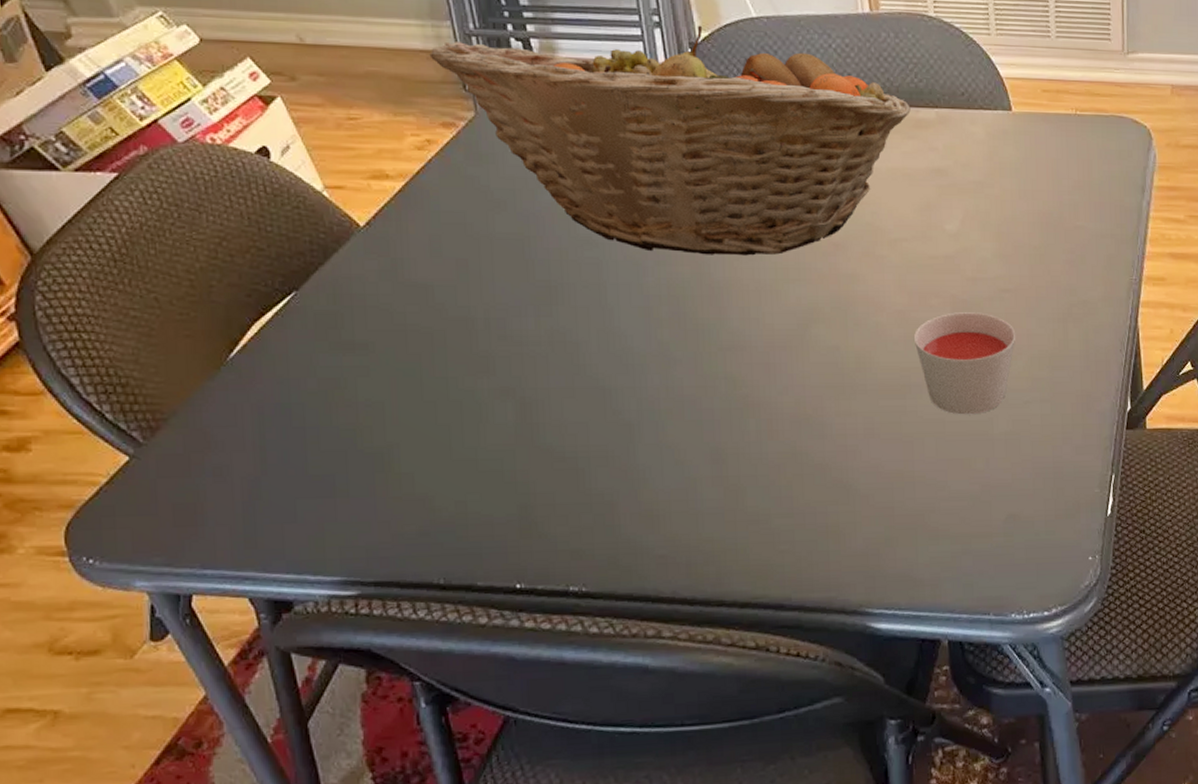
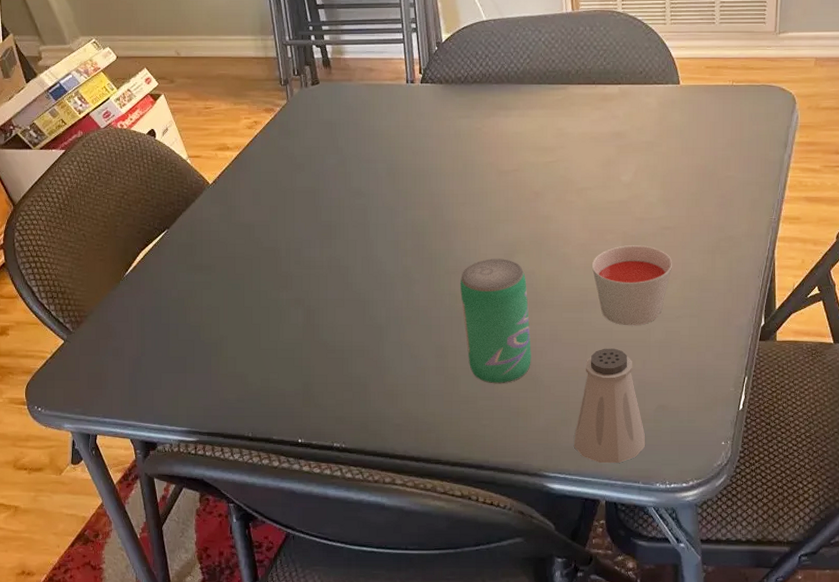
fruit basket: present [429,25,911,256] -> none [259,29,599,202]
beverage can: none [739,330,841,496] -> present [460,259,531,384]
saltshaker: none [902,444,995,592] -> present [573,348,646,463]

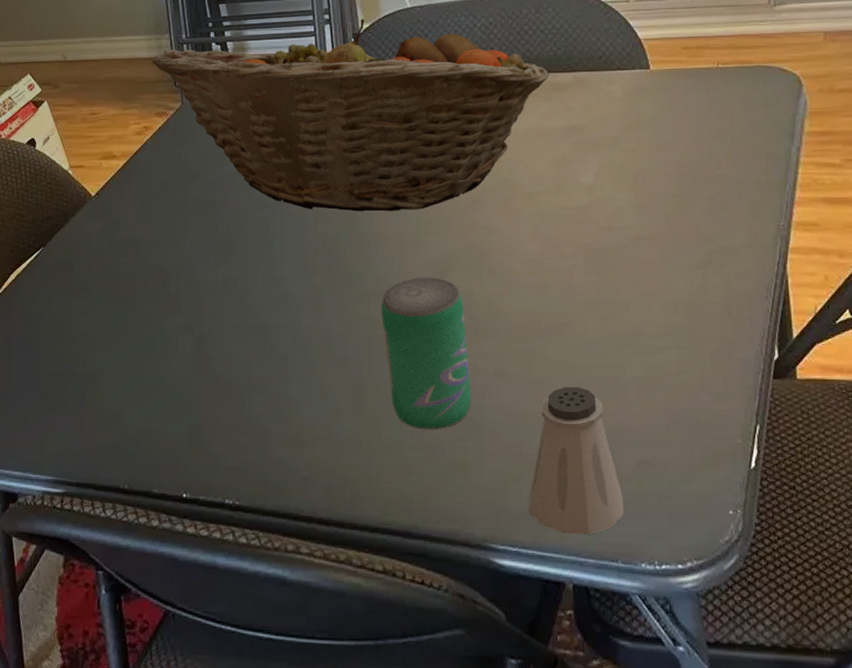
fruit basket: none [259,29,599,202] -> present [152,18,549,212]
candle: present [591,245,673,326] -> none [545,260,651,359]

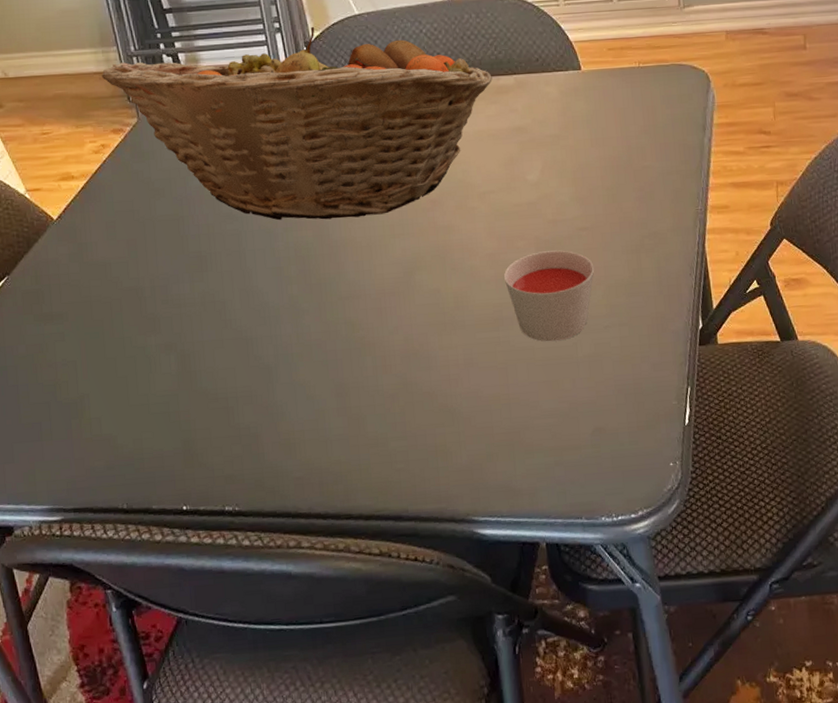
beverage can: present [382,277,471,430] -> none [356,278,446,421]
saltshaker: present [528,386,625,534] -> none [503,368,585,500]
candle: none [545,260,651,359] -> present [503,250,595,342]

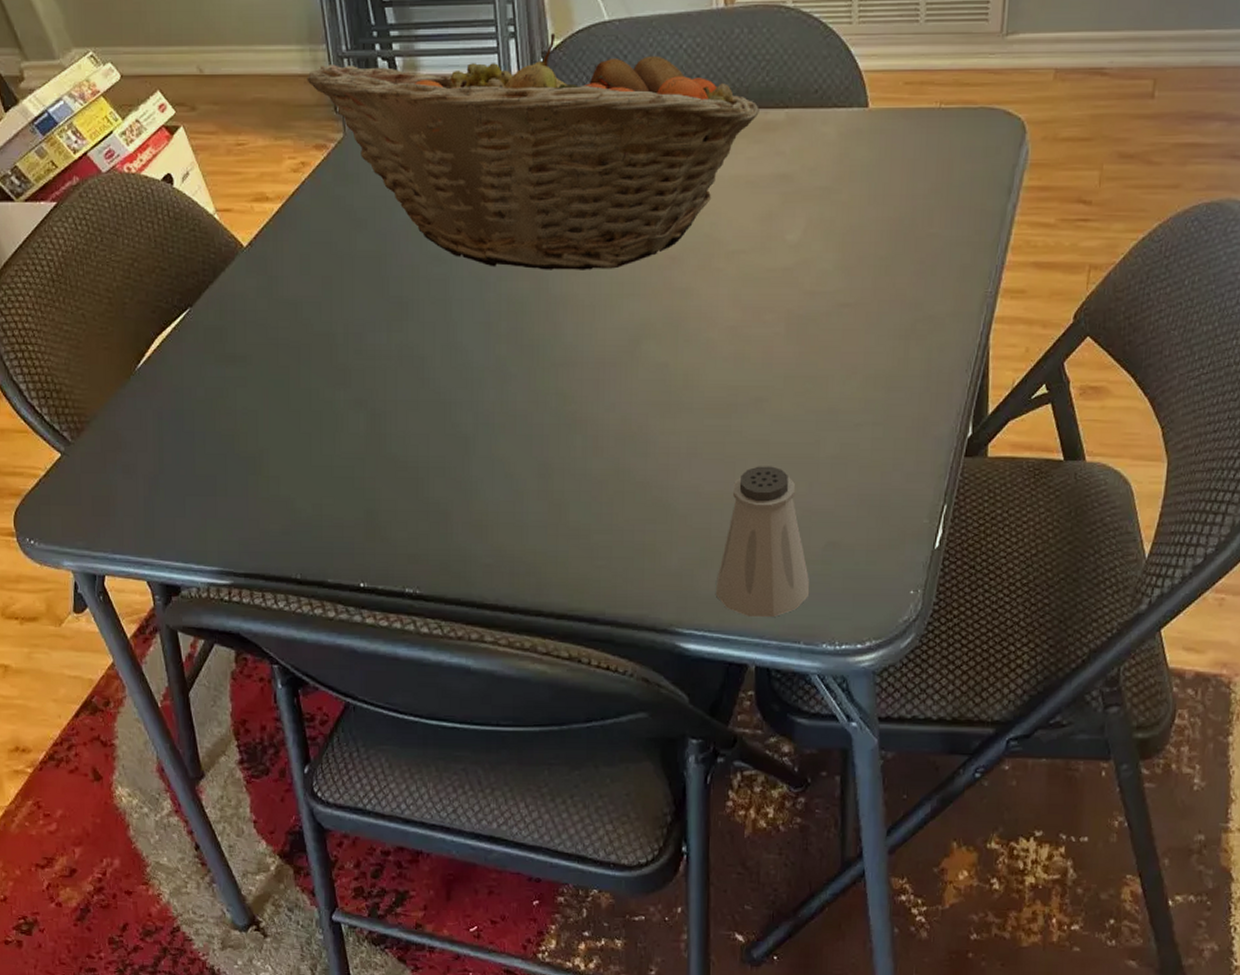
candle: present [503,250,595,342] -> none [744,328,852,437]
saltshaker: none [503,368,585,500] -> present [715,466,810,617]

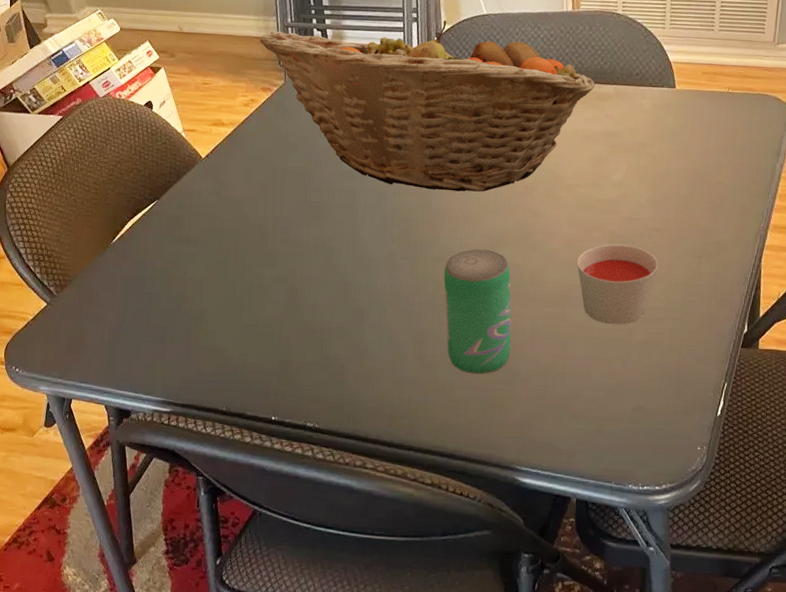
beverage can: none [570,346,662,513] -> present [444,249,511,375]
saltshaker: present [715,466,810,617] -> none [547,345,621,461]
candle: none [744,328,852,437] -> present [576,244,659,325]

